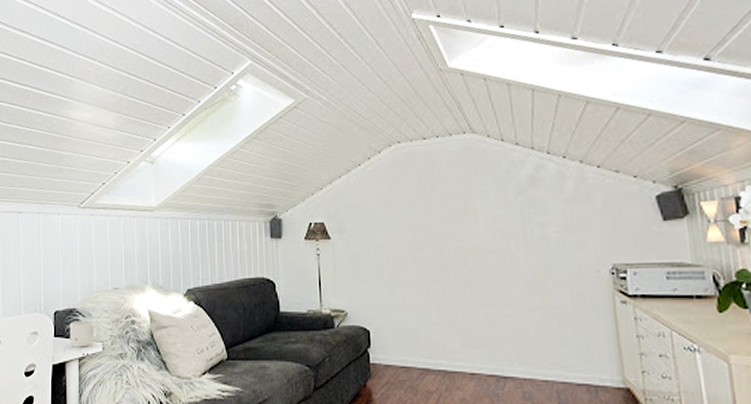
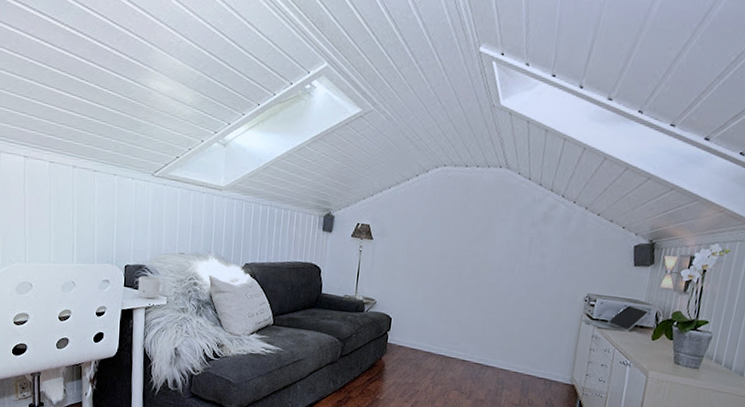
laptop: none [613,271,703,307] -> present [580,305,650,332]

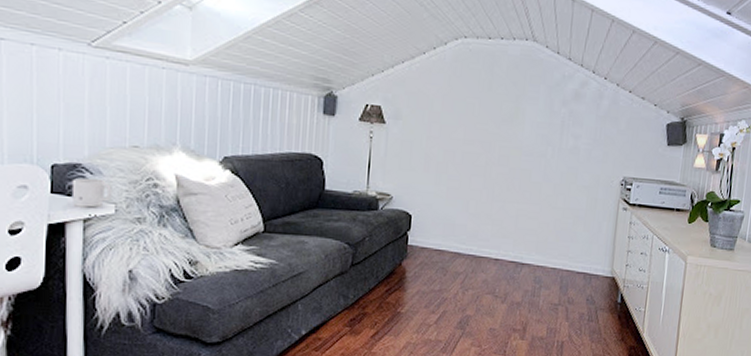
laptop: present [580,305,650,332] -> none [618,187,685,216]

